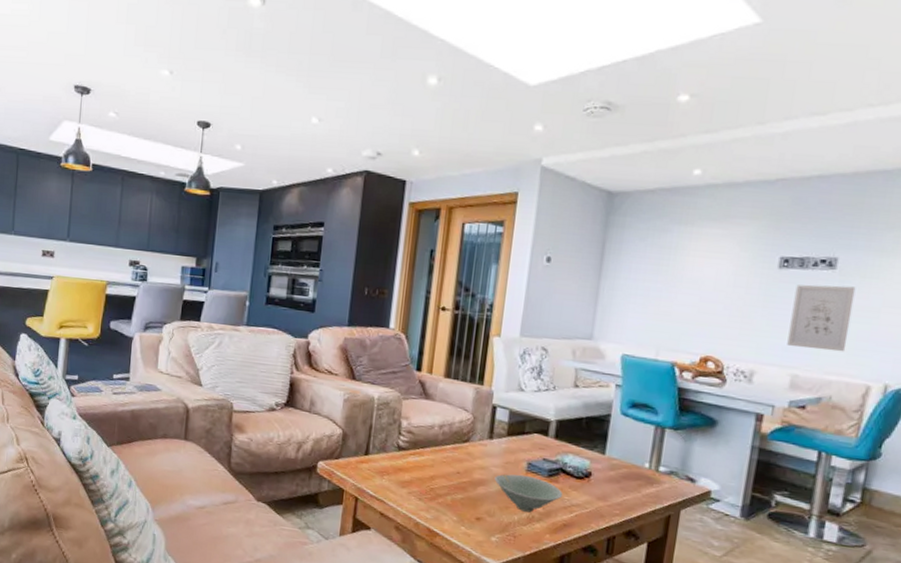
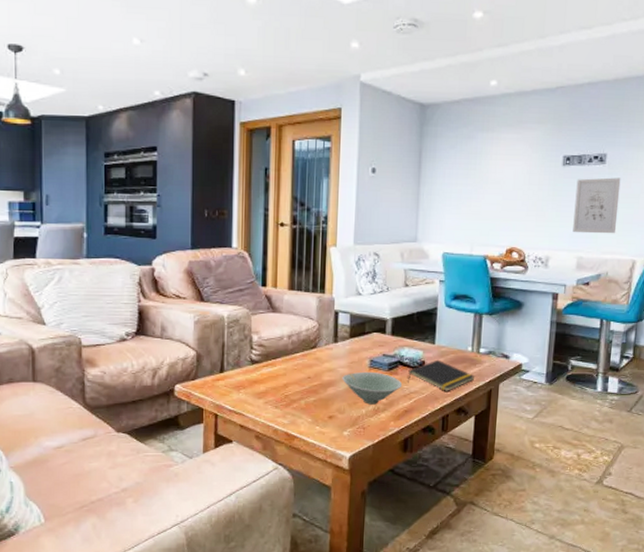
notepad: none [569,472,652,510] -> present [408,359,475,391]

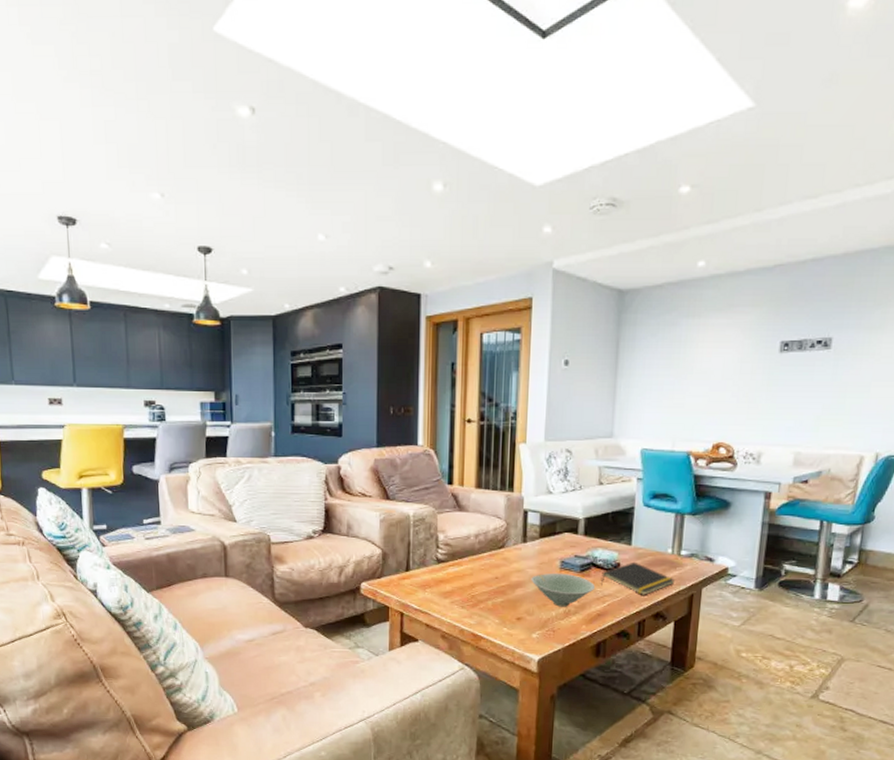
wall art: present [573,177,621,234] -> none [790,364,849,427]

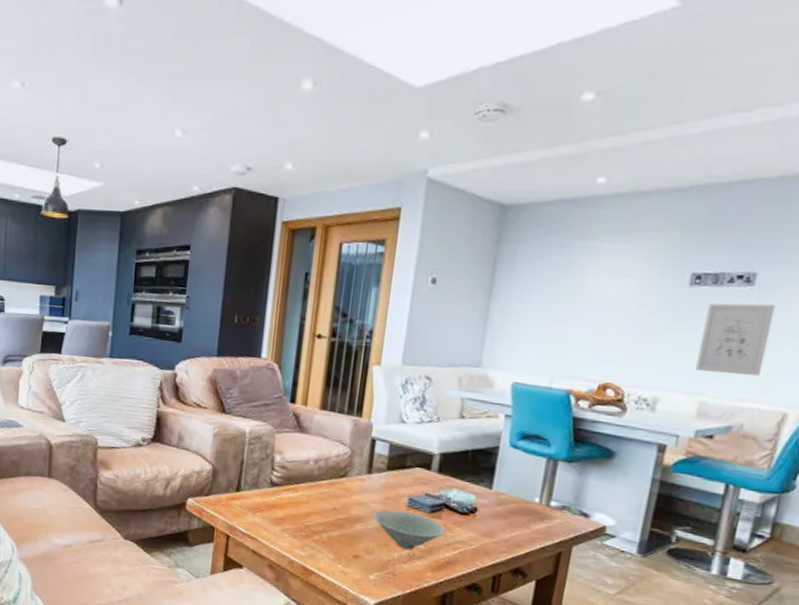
notepad: present [601,561,676,595] -> none [453,507,542,547]
wall art: none [790,364,849,427] -> present [695,303,776,377]

